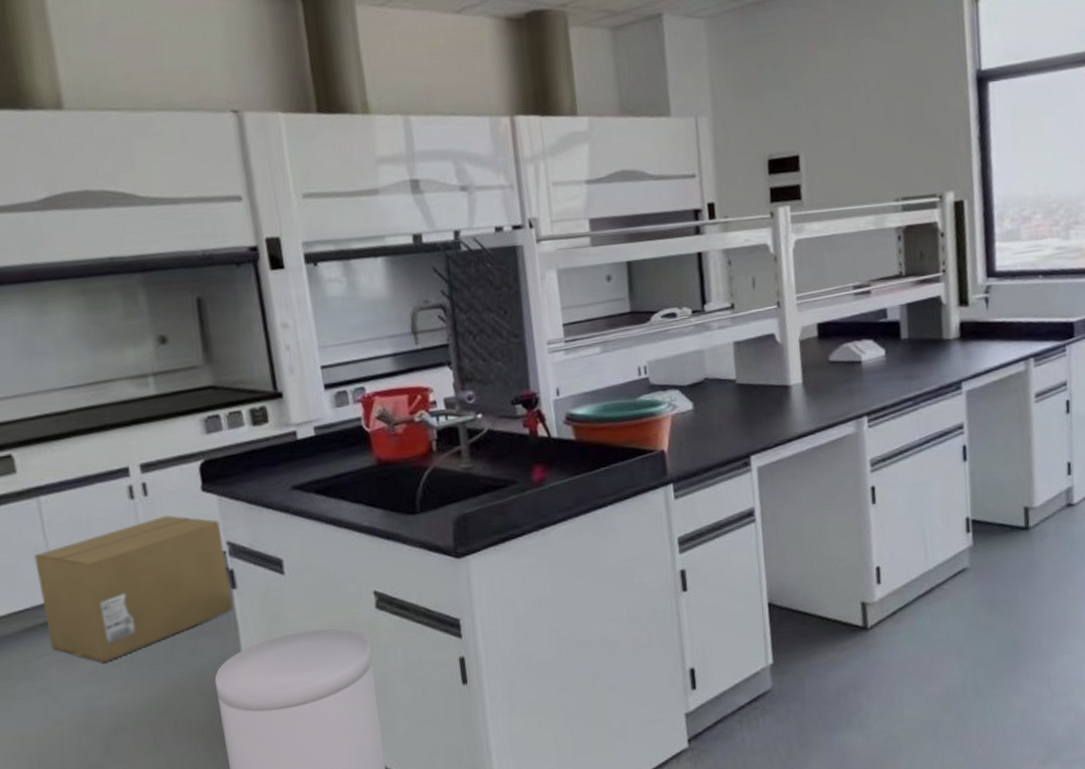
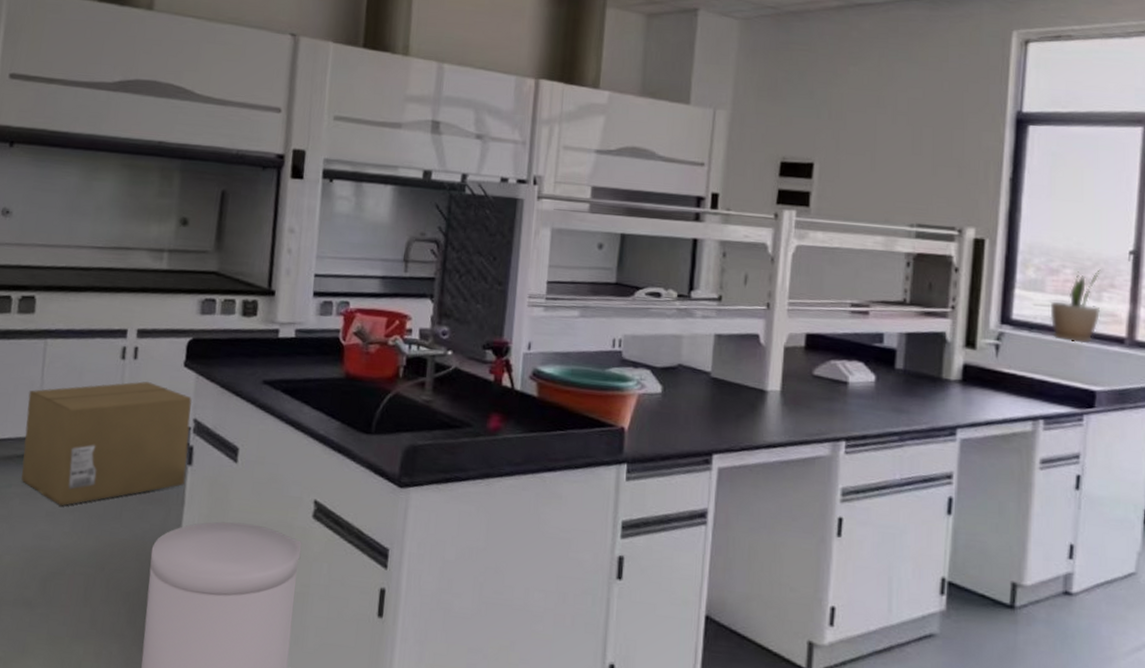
potted plant: none [1027,209,1070,282] -> present [1050,269,1101,344]

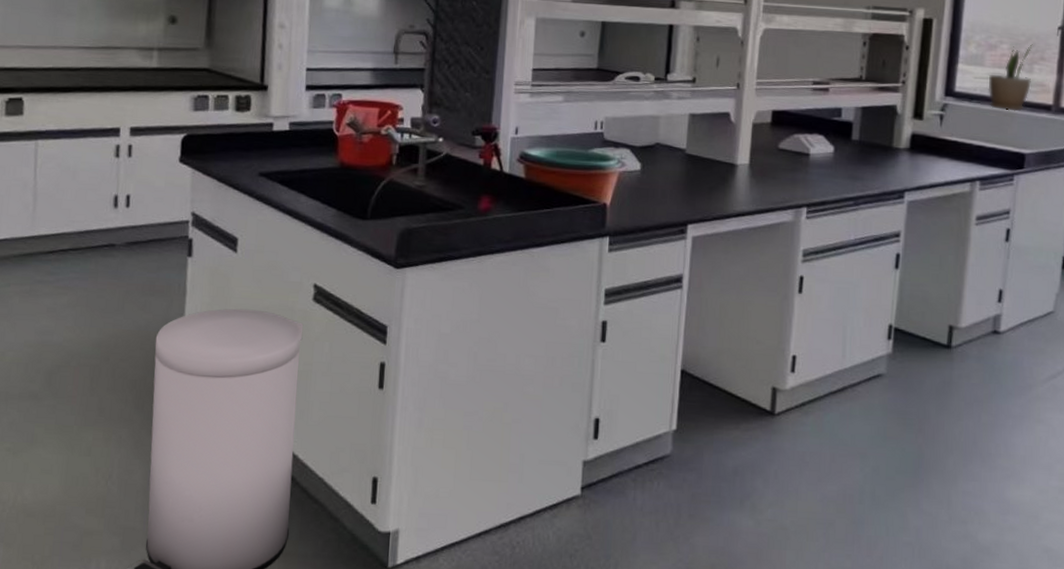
box: present [21,381,192,506] -> none [19,178,189,301]

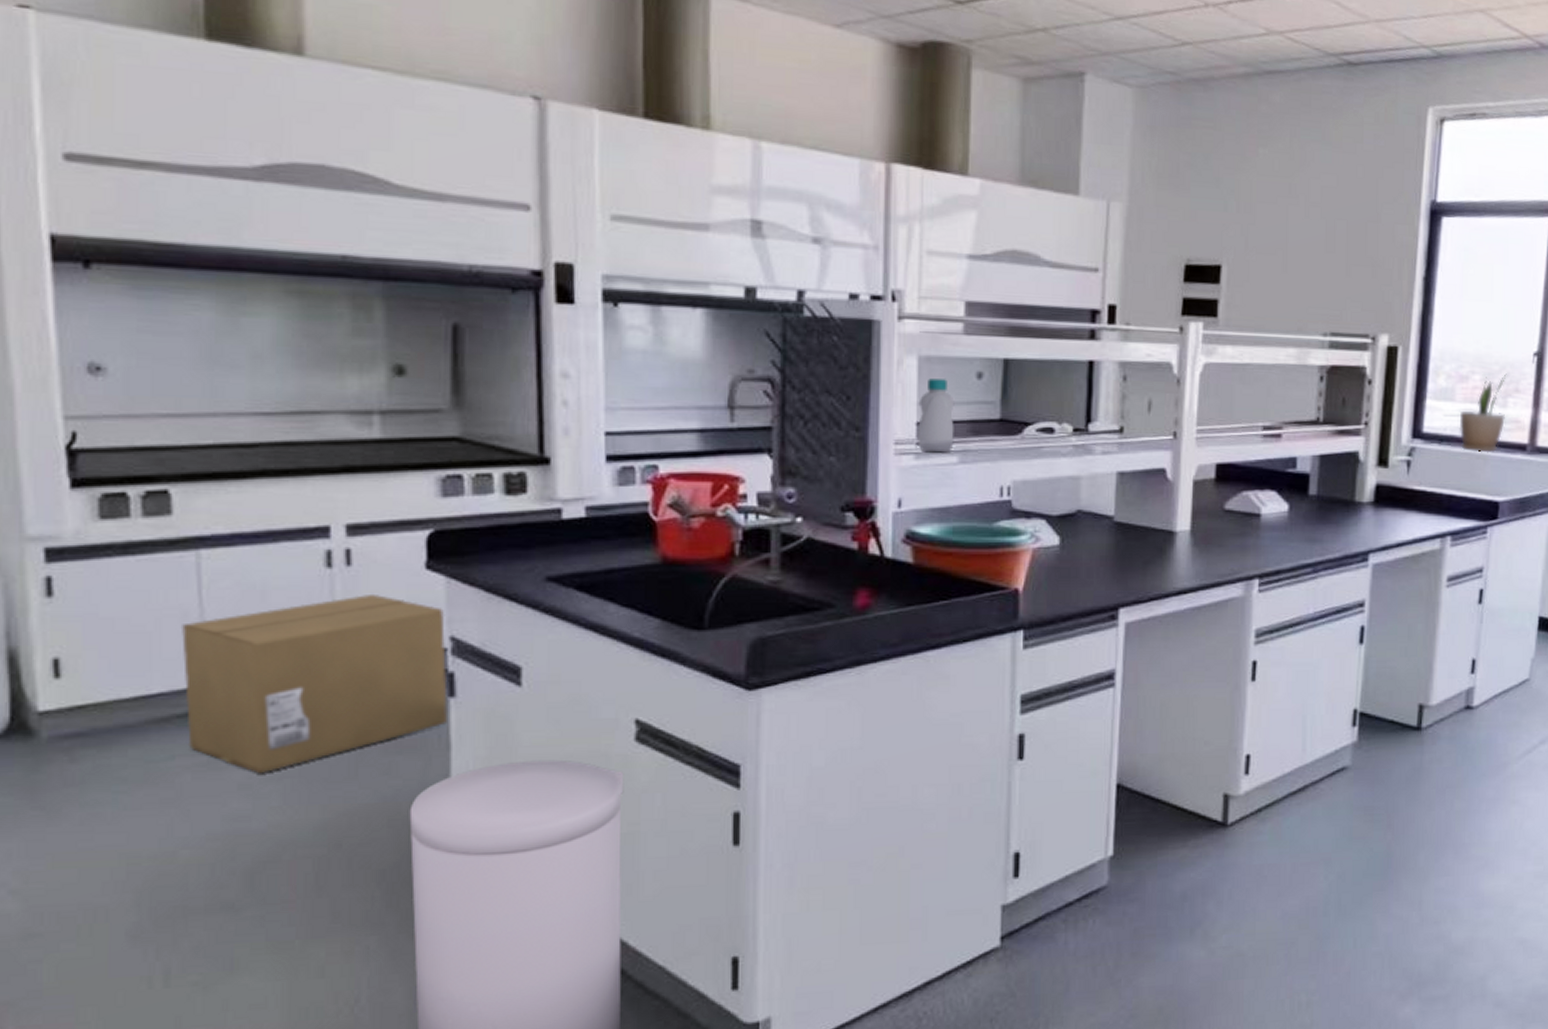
box: none [19,178,189,301] -> present [182,595,447,773]
bottle: none [532,35,562,92] -> present [917,378,955,452]

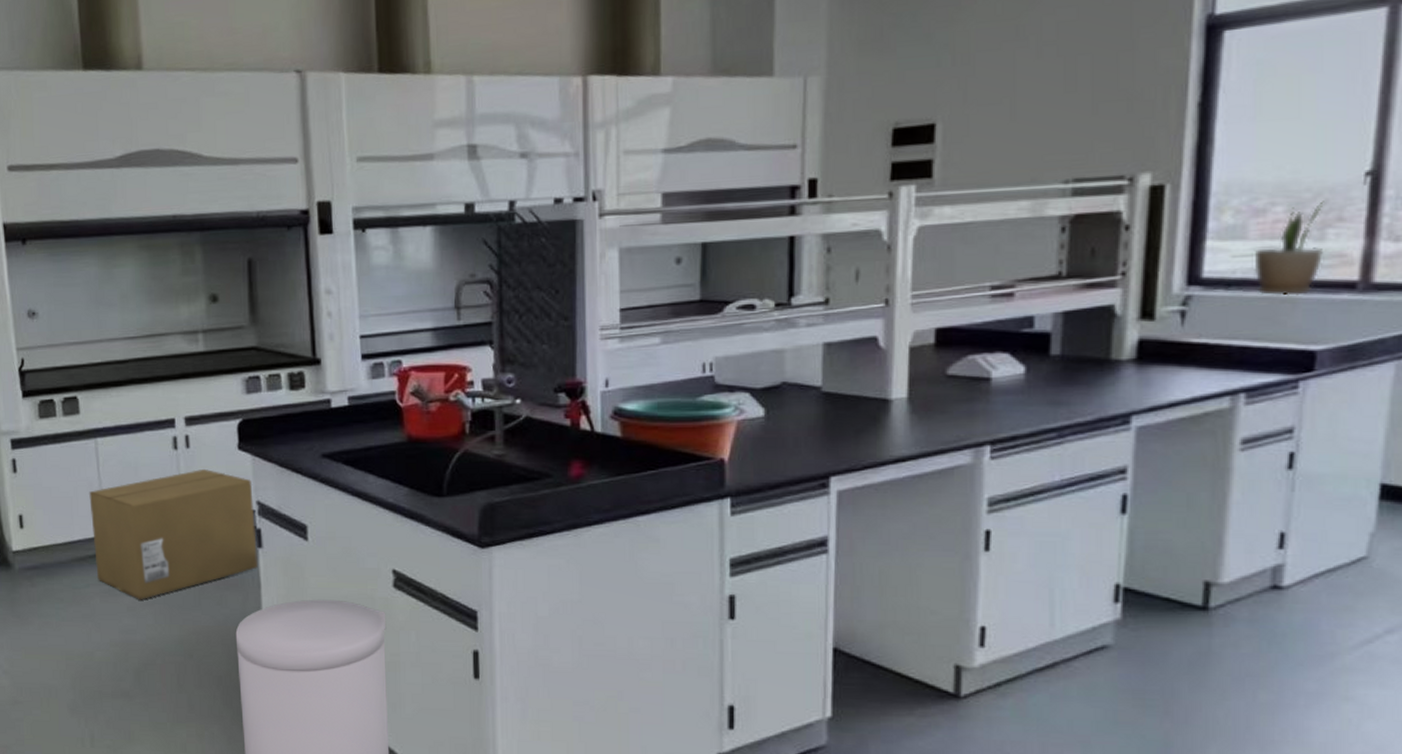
bottle: present [917,378,955,452] -> none [621,267,656,335]

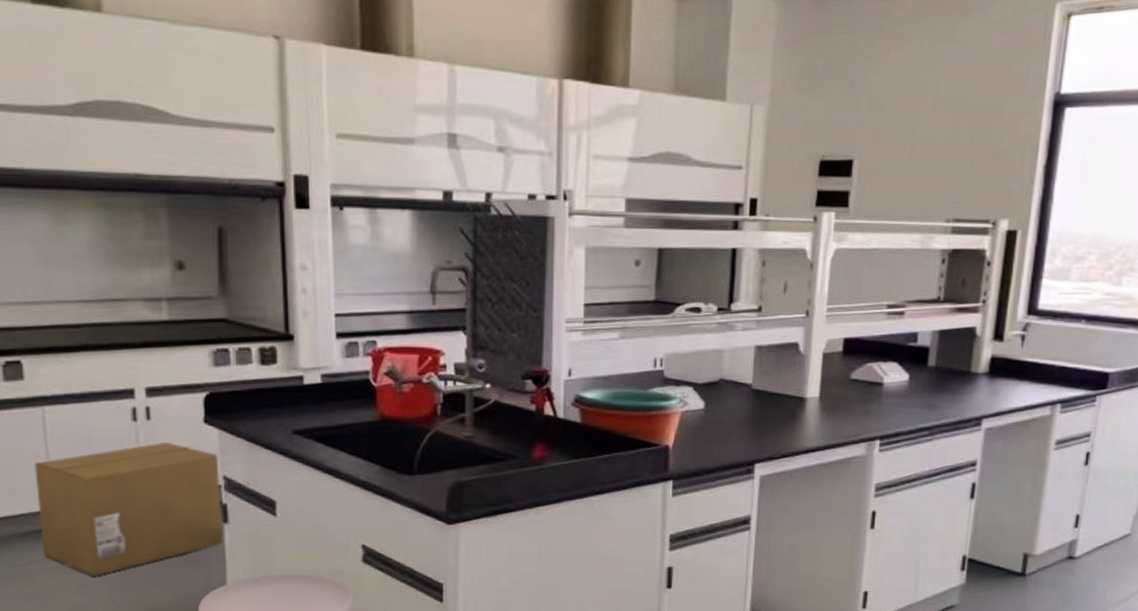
potted plant: present [1254,201,1324,296] -> none [1073,254,1122,328]

